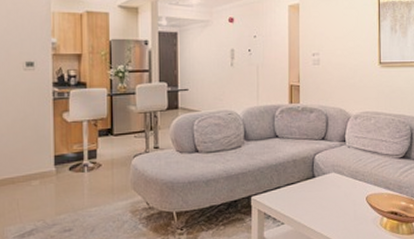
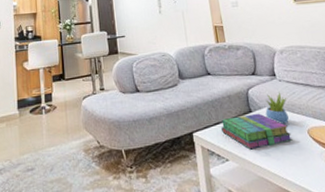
books: none [282,179,350,214] -> present [221,113,293,150]
succulent plant: none [328,158,353,190] -> present [265,92,290,124]

